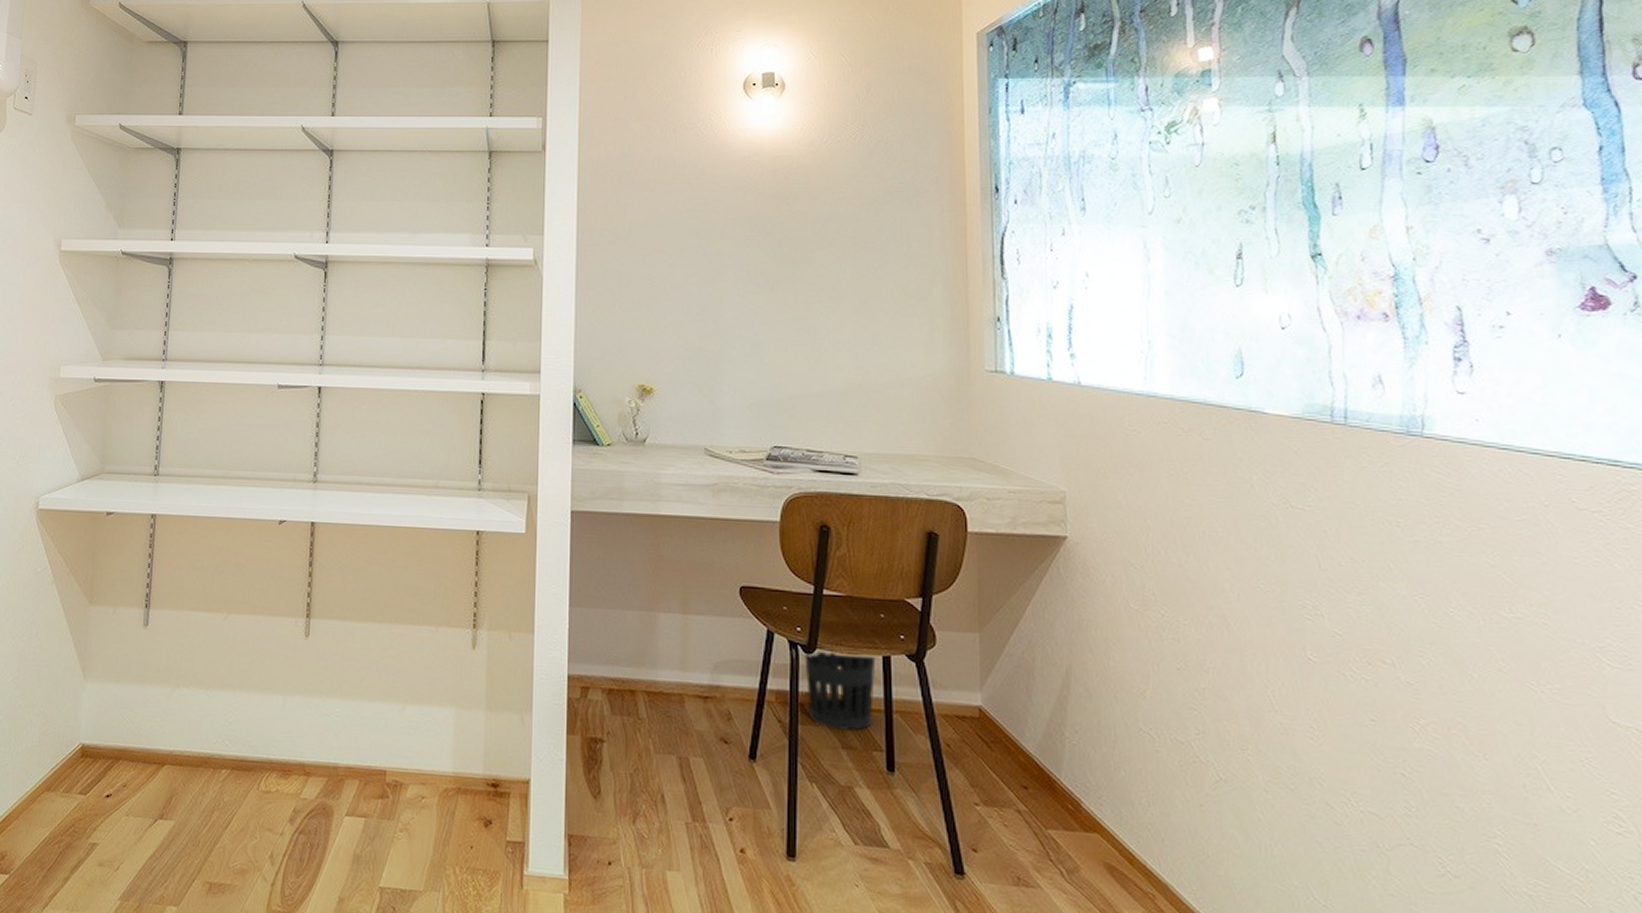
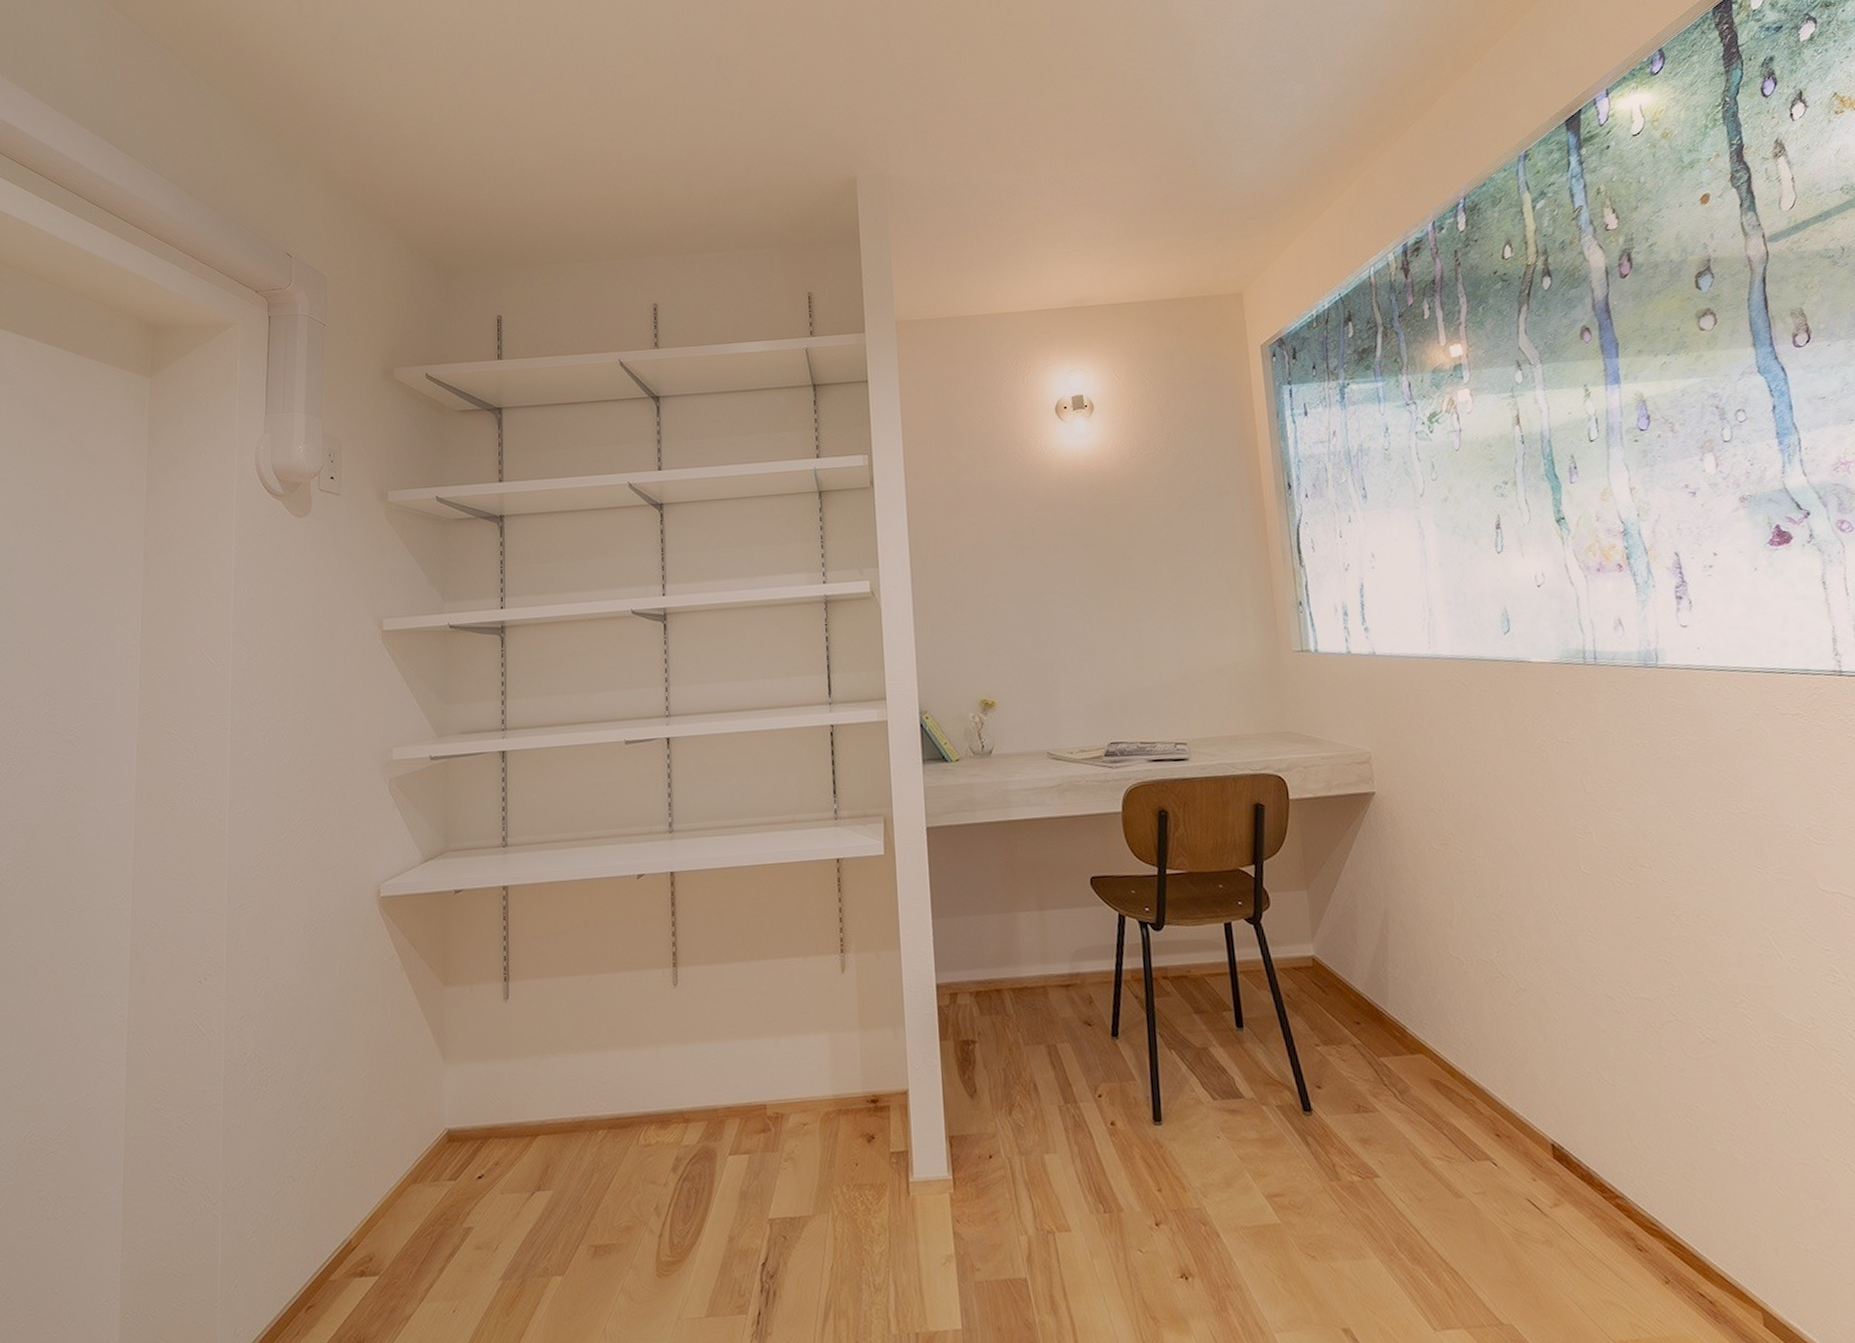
wastebasket: present [804,649,876,732] -> none [1154,924,1221,998]

